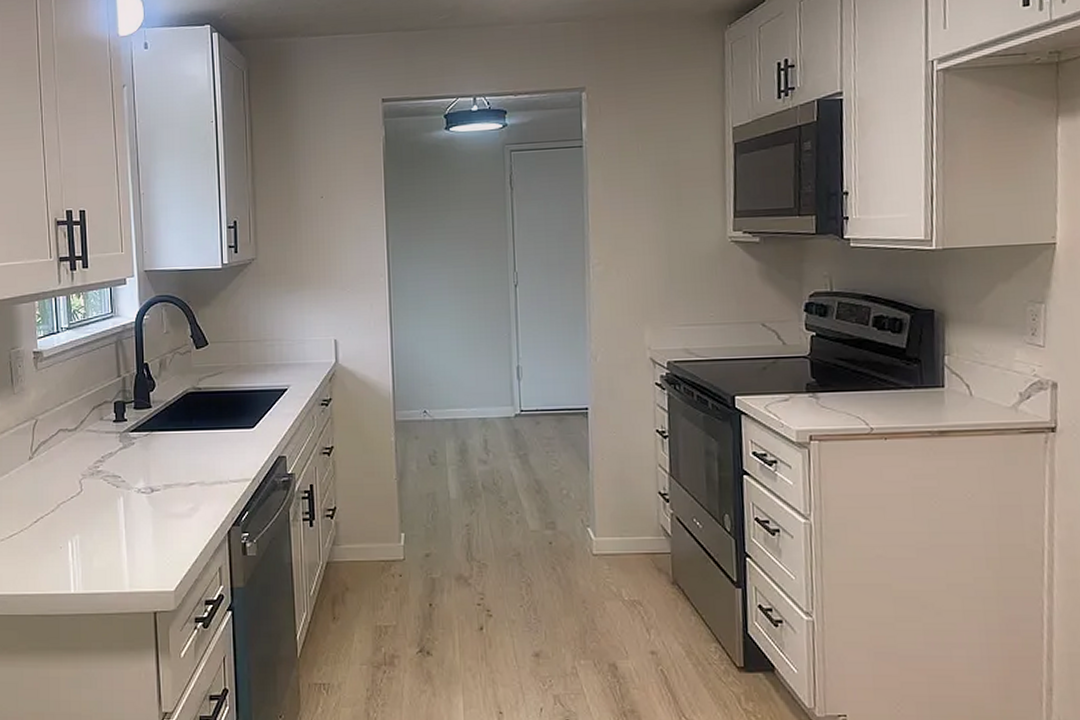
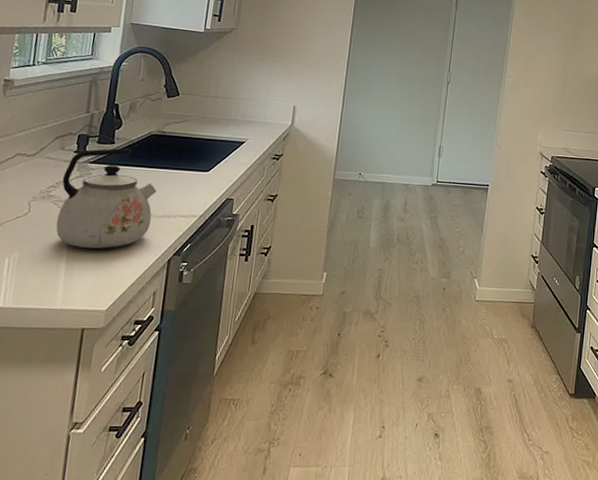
kettle: none [107,411,204,525] -> present [56,147,157,249]

